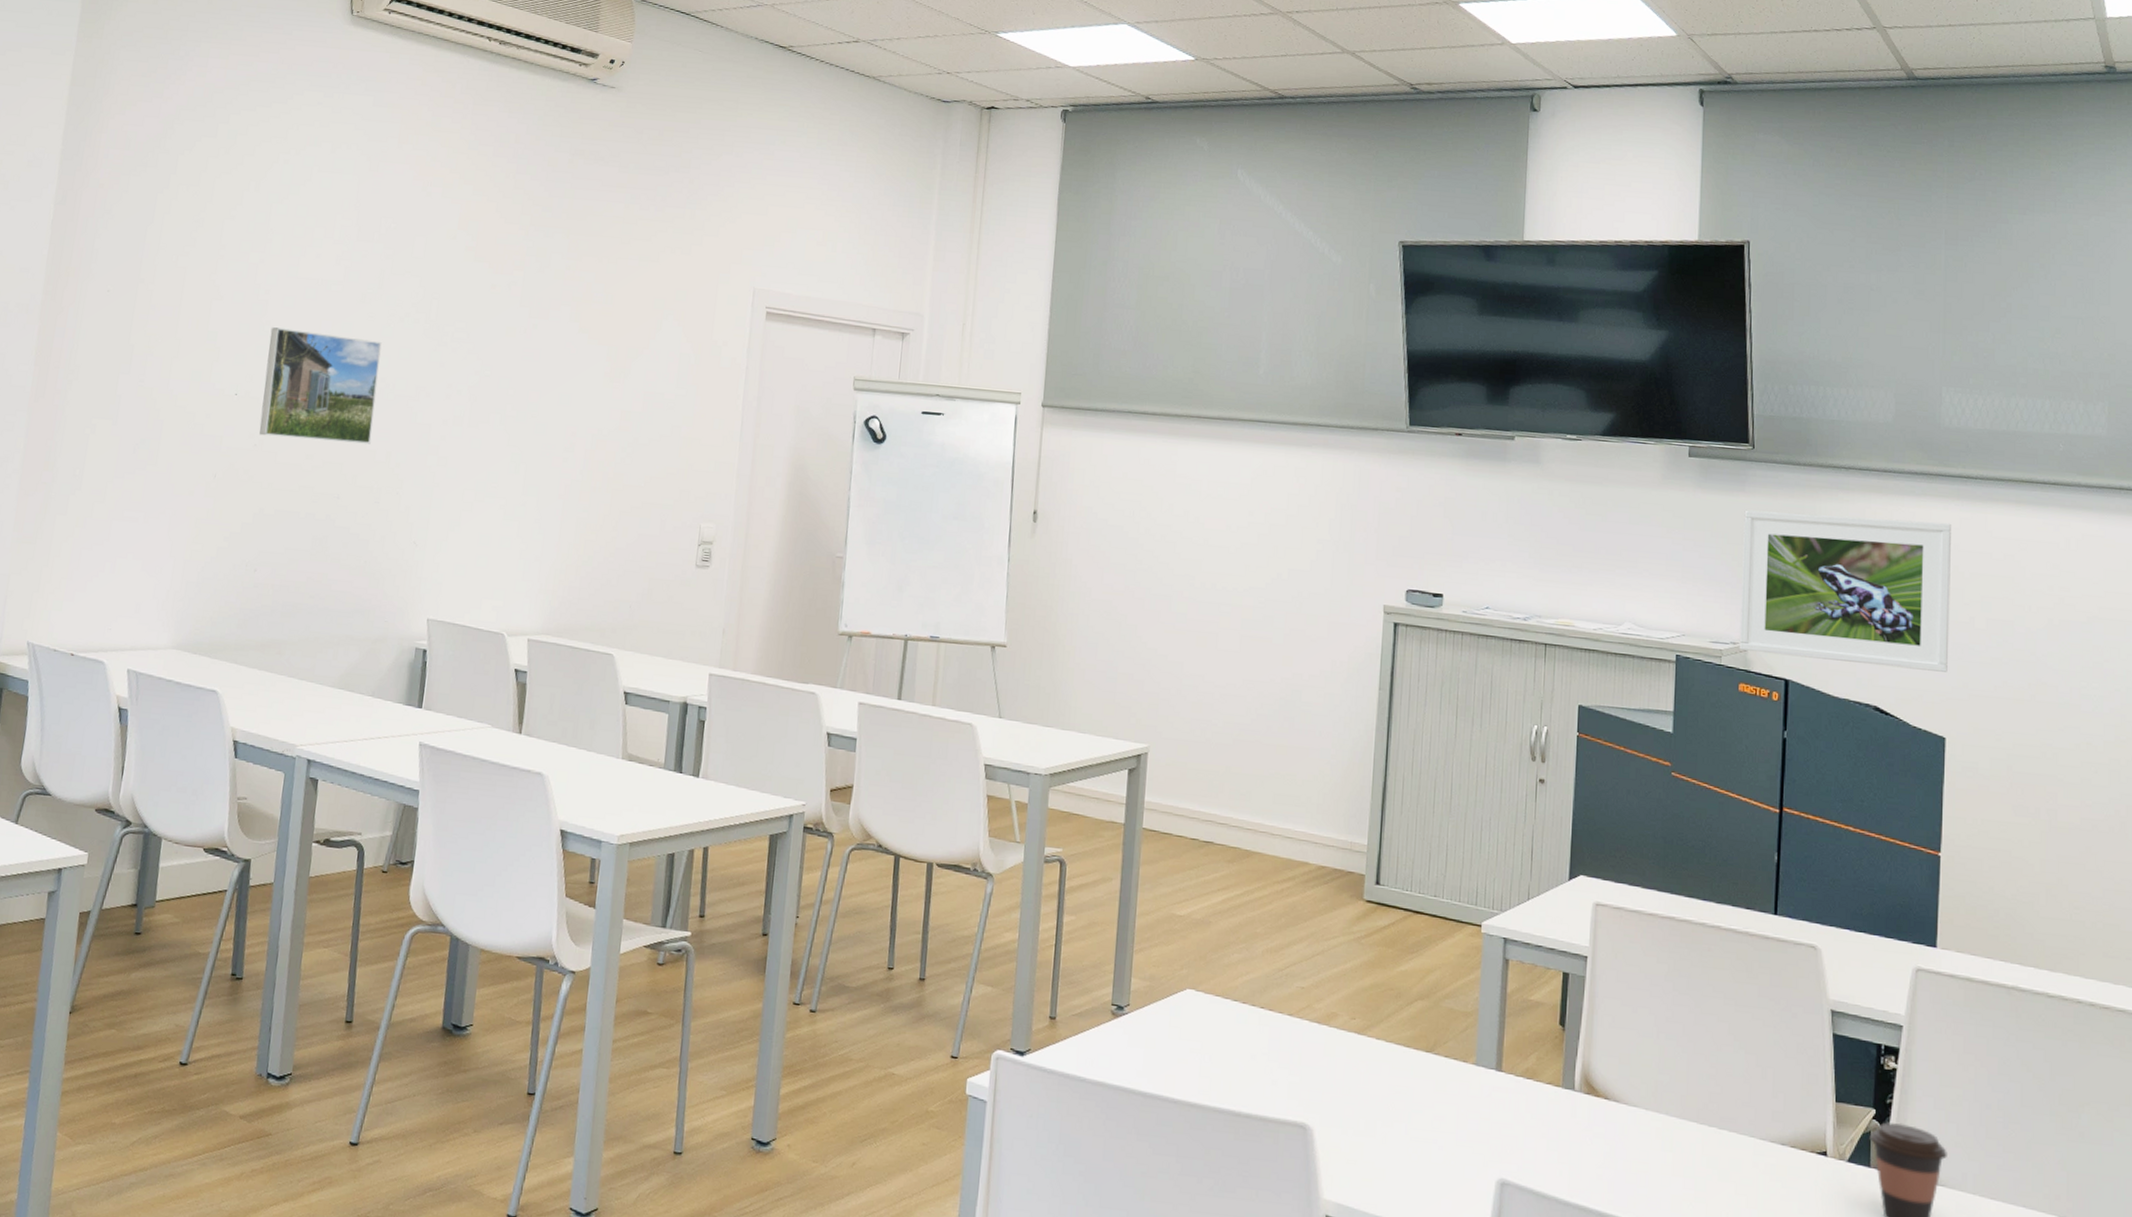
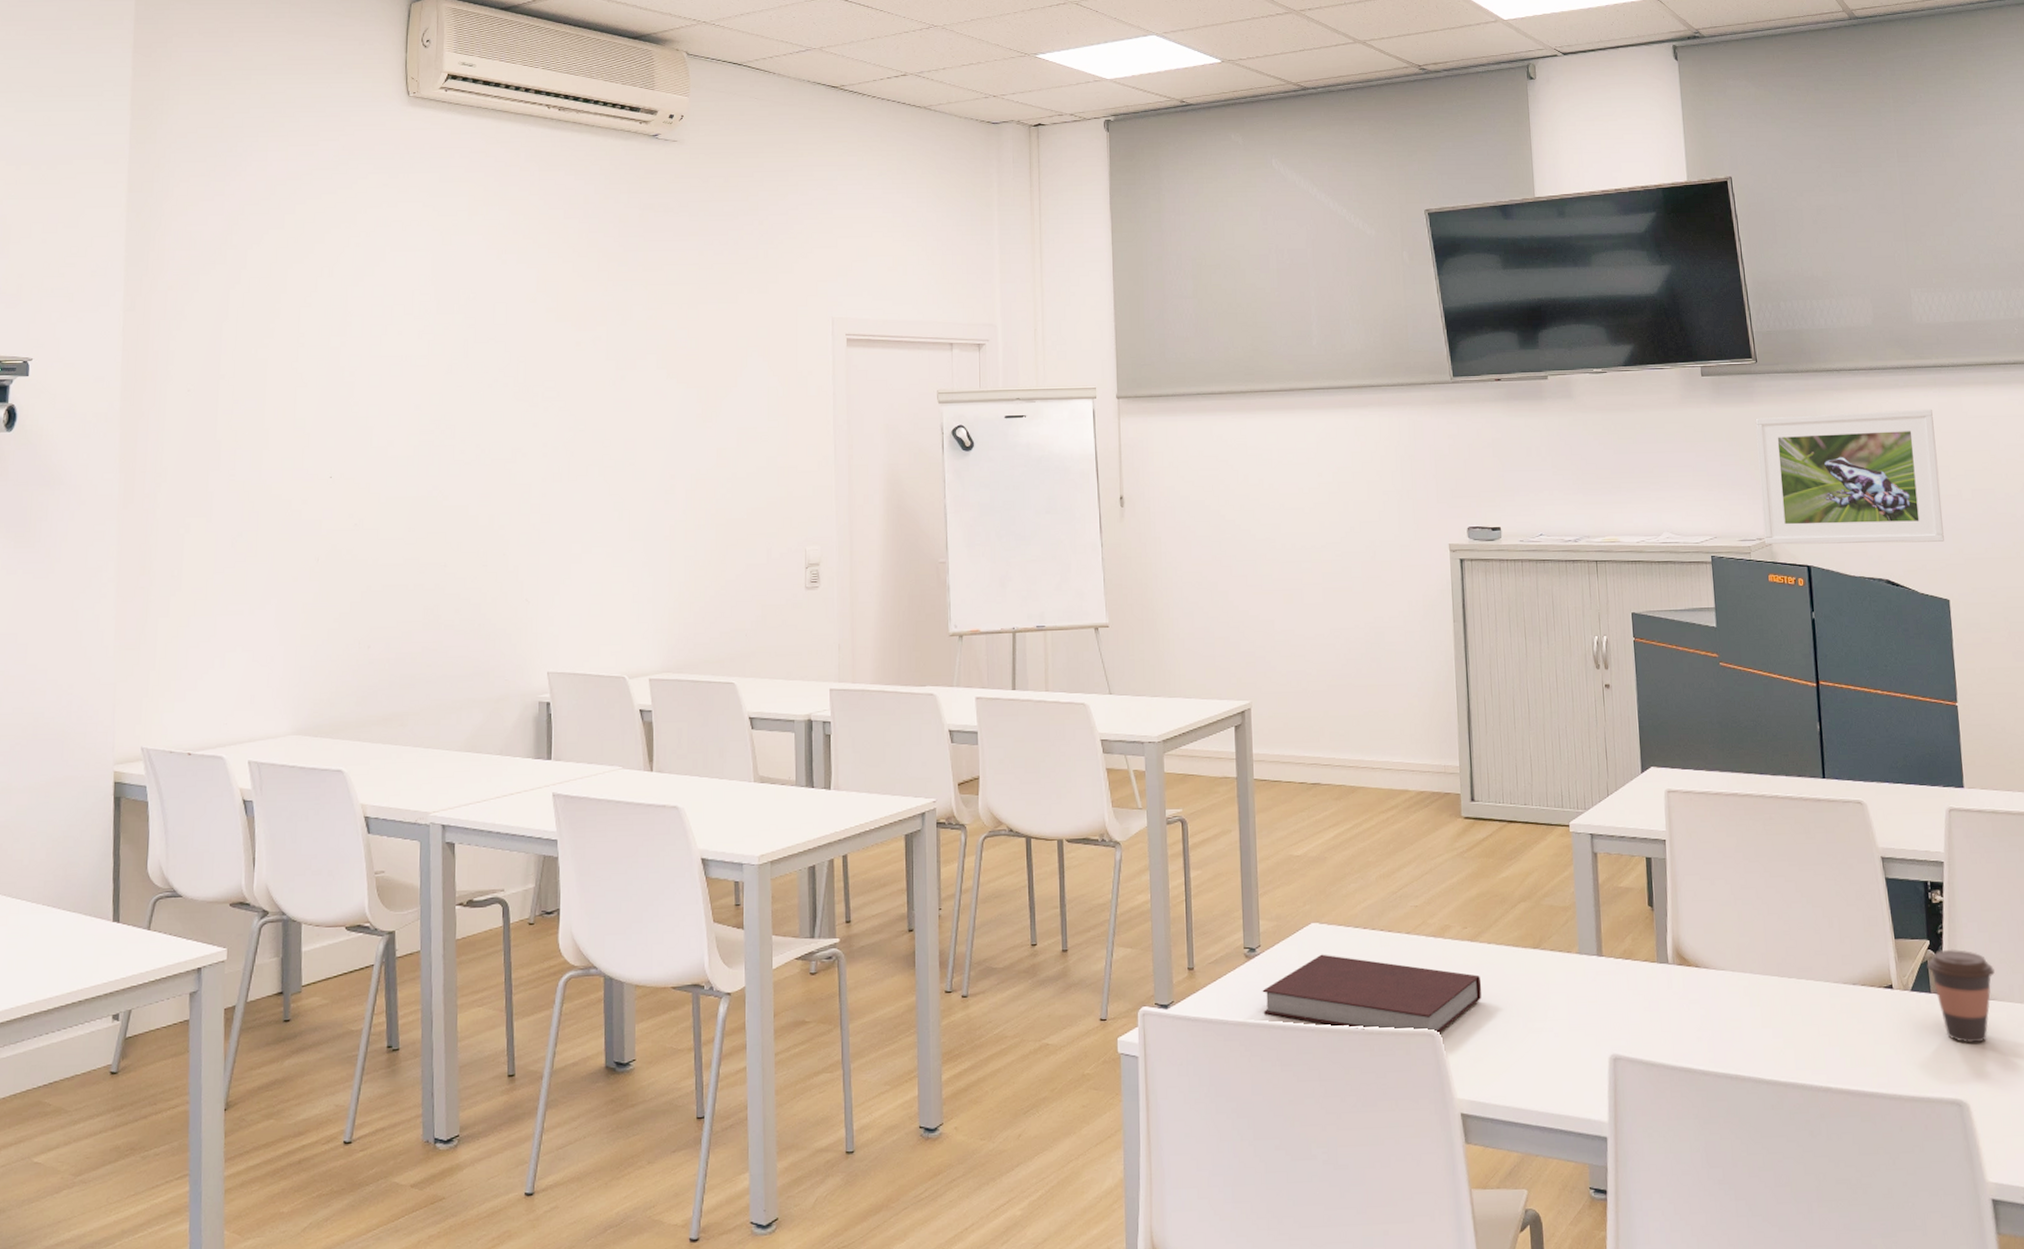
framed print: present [259,327,382,444] -> none [358,407,473,514]
notebook: none [1124,1023,1365,1128] -> present [1262,954,1482,1035]

